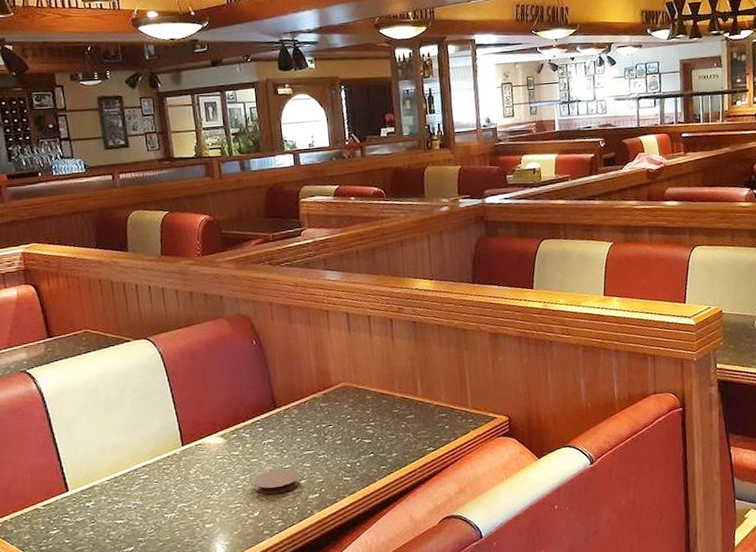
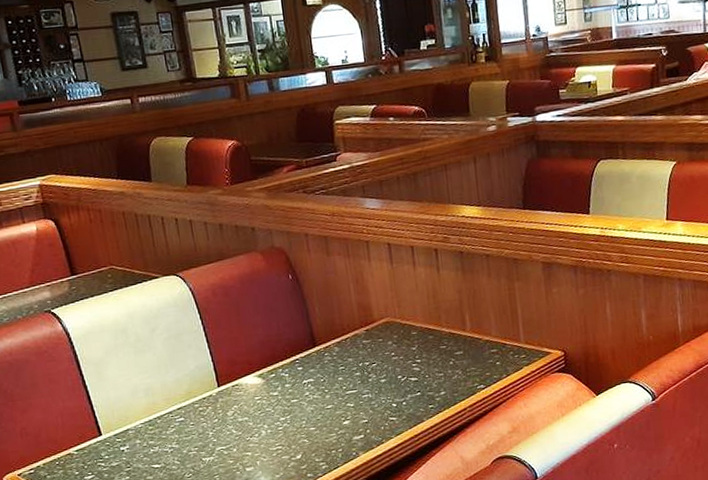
coaster: present [253,468,301,495] -> none [294,409,345,436]

